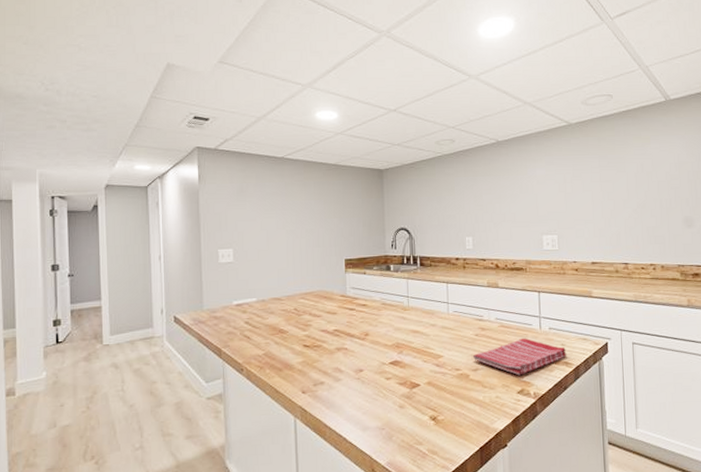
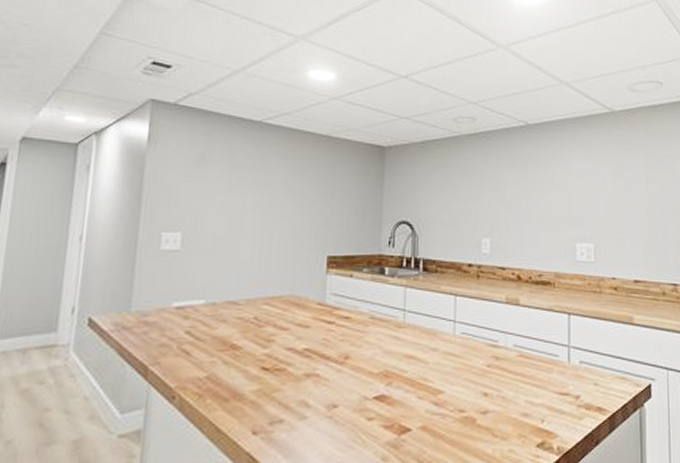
dish towel: present [472,337,567,376] -> none [482,372,601,423]

